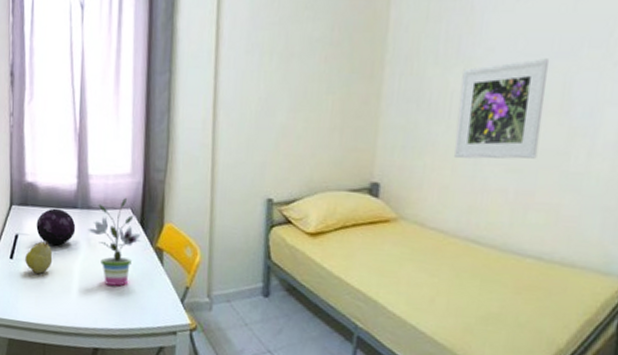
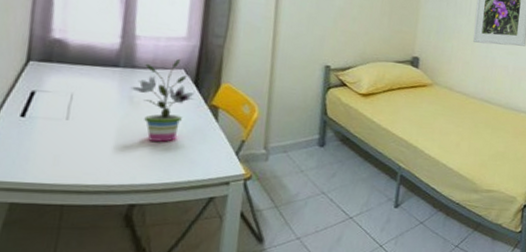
fruit: present [25,242,53,274] -> none [42,99,82,132]
decorative orb: present [36,208,76,246] -> none [61,65,116,103]

